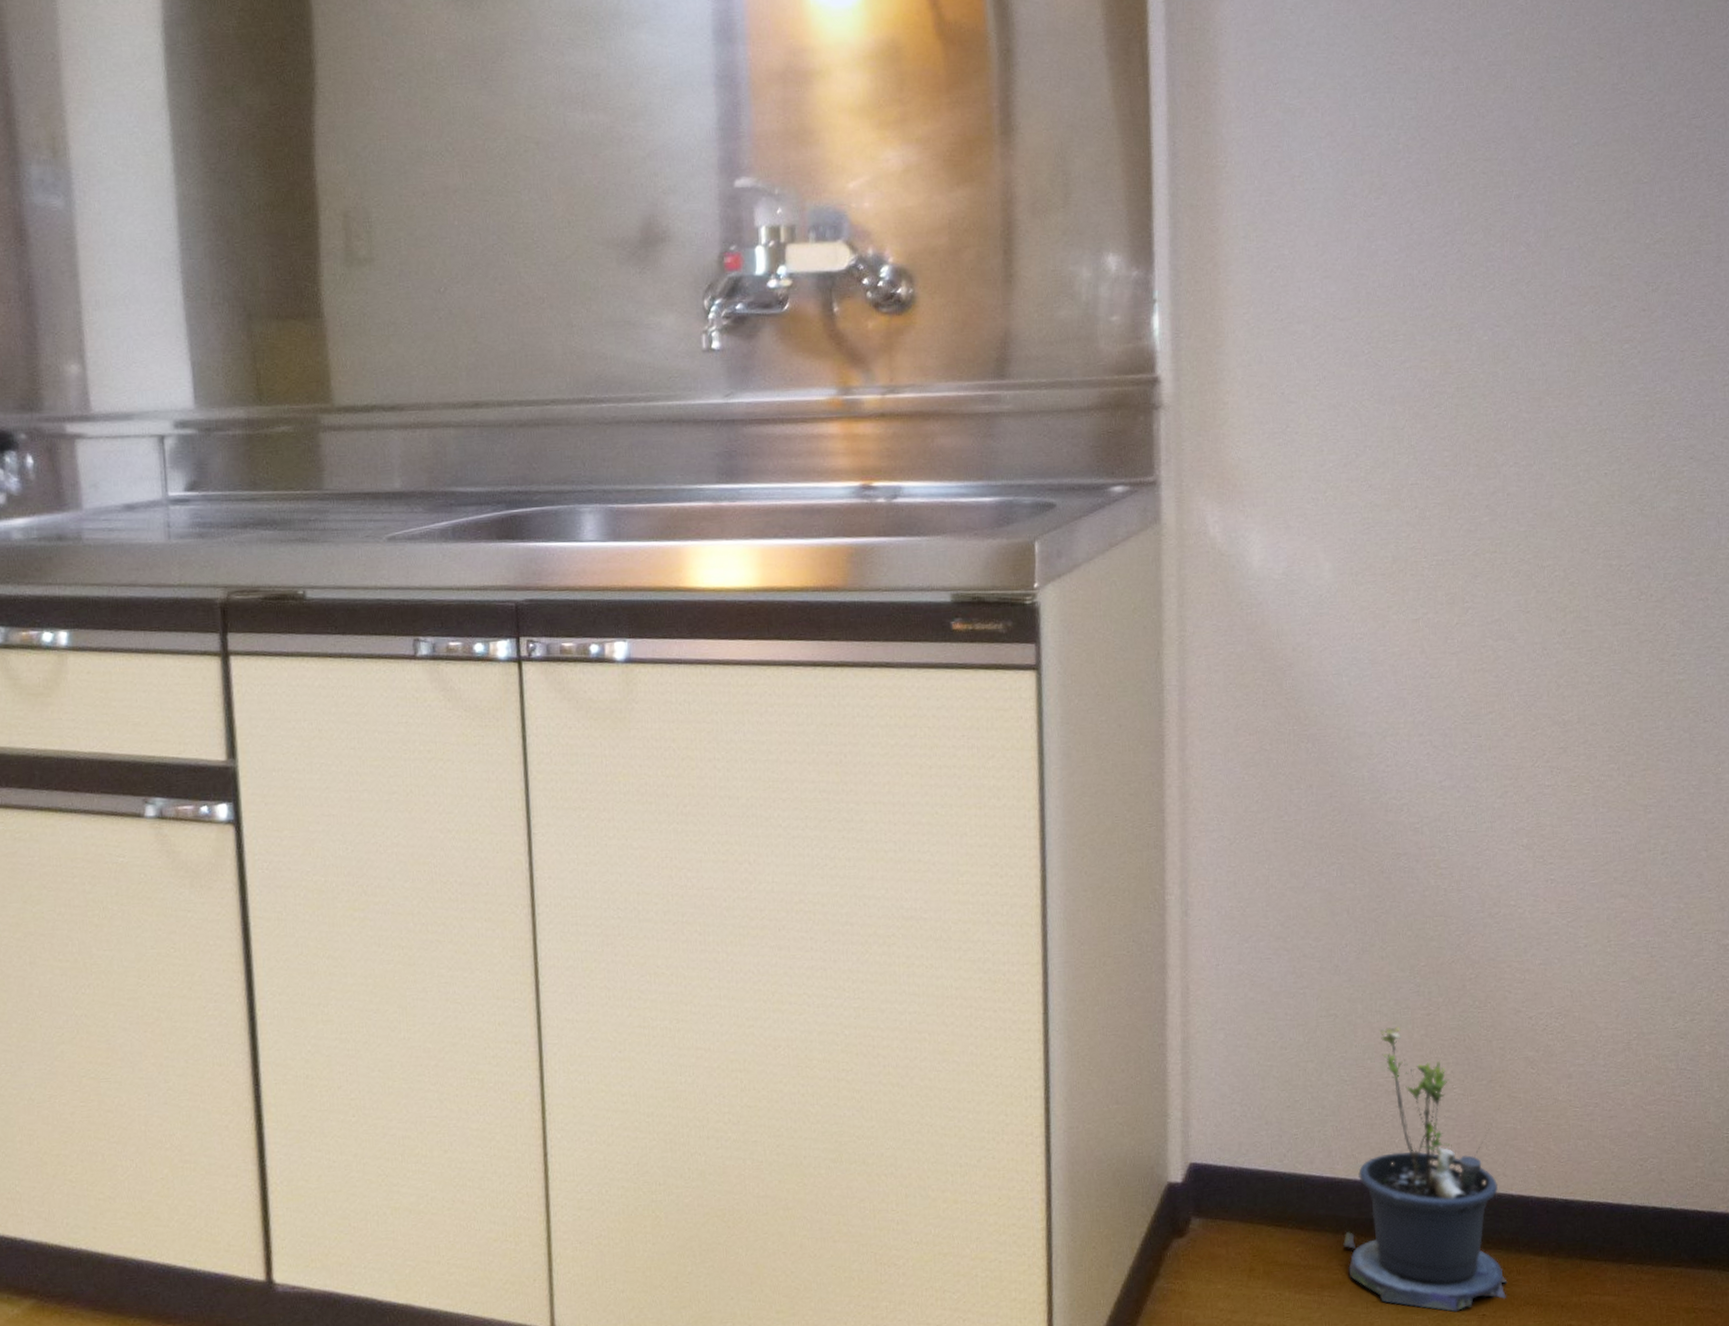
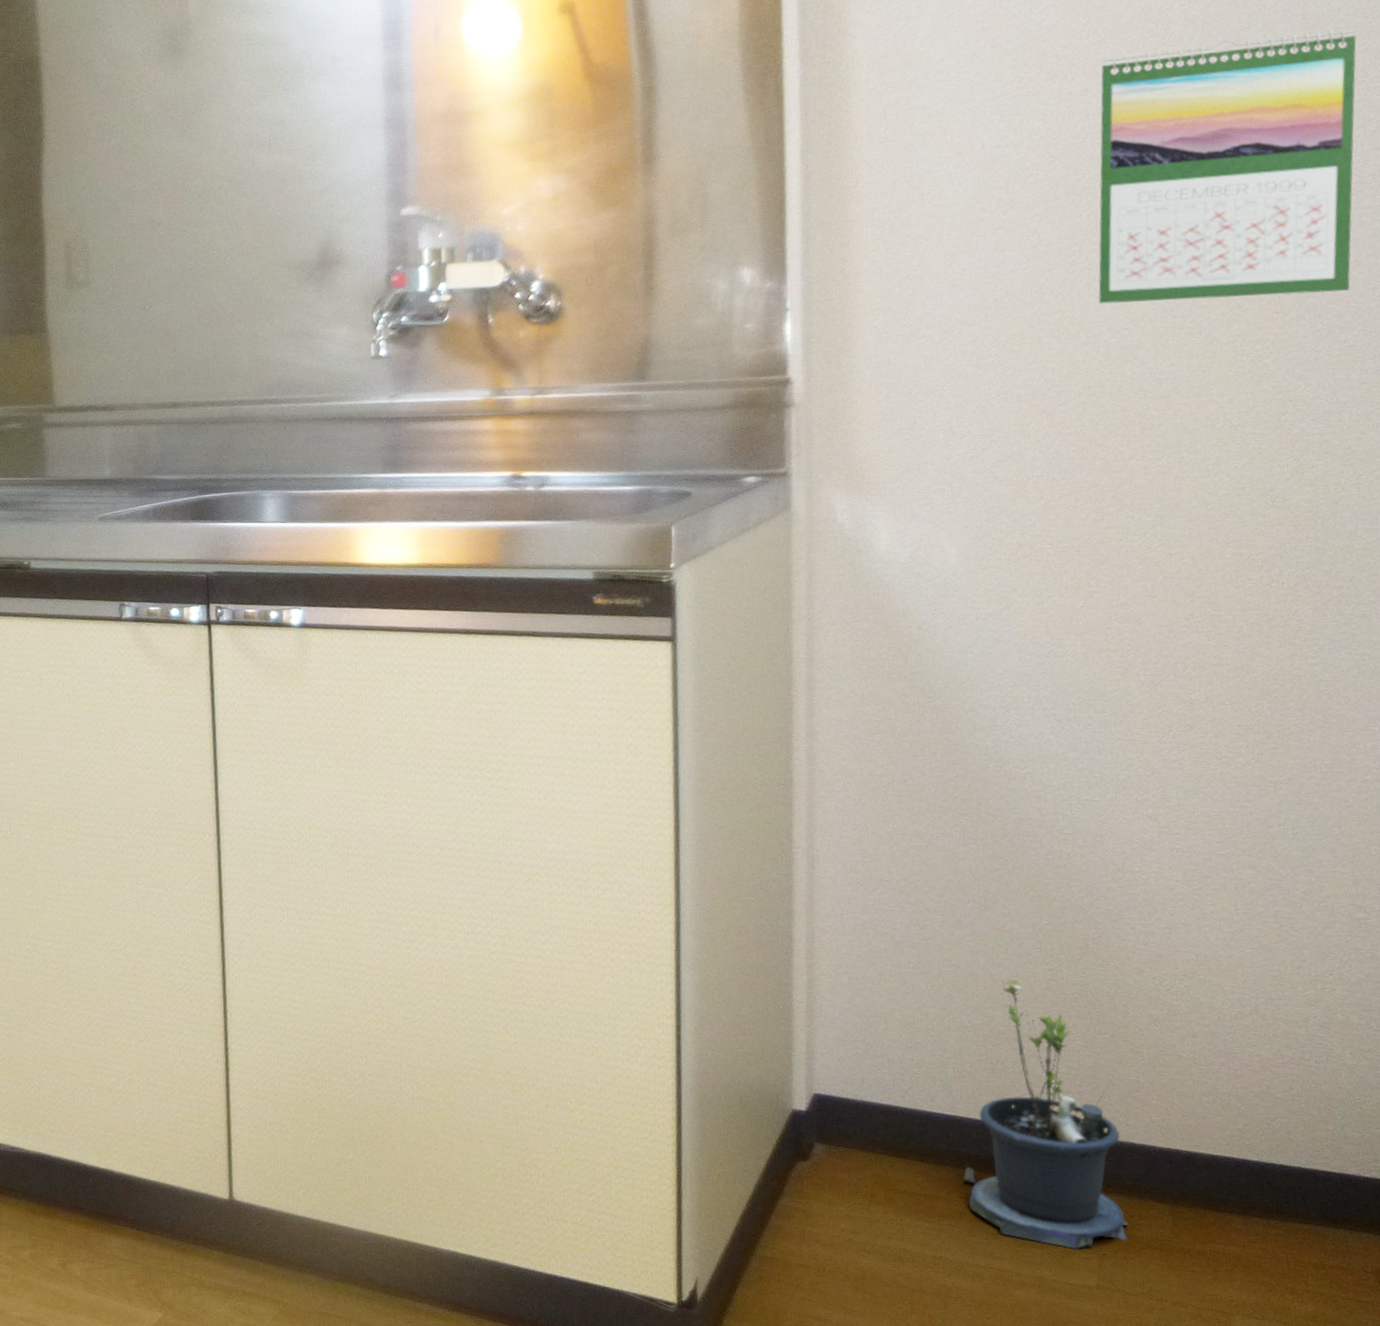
calendar: none [1470,12,1718,299] -> present [1098,28,1357,304]

